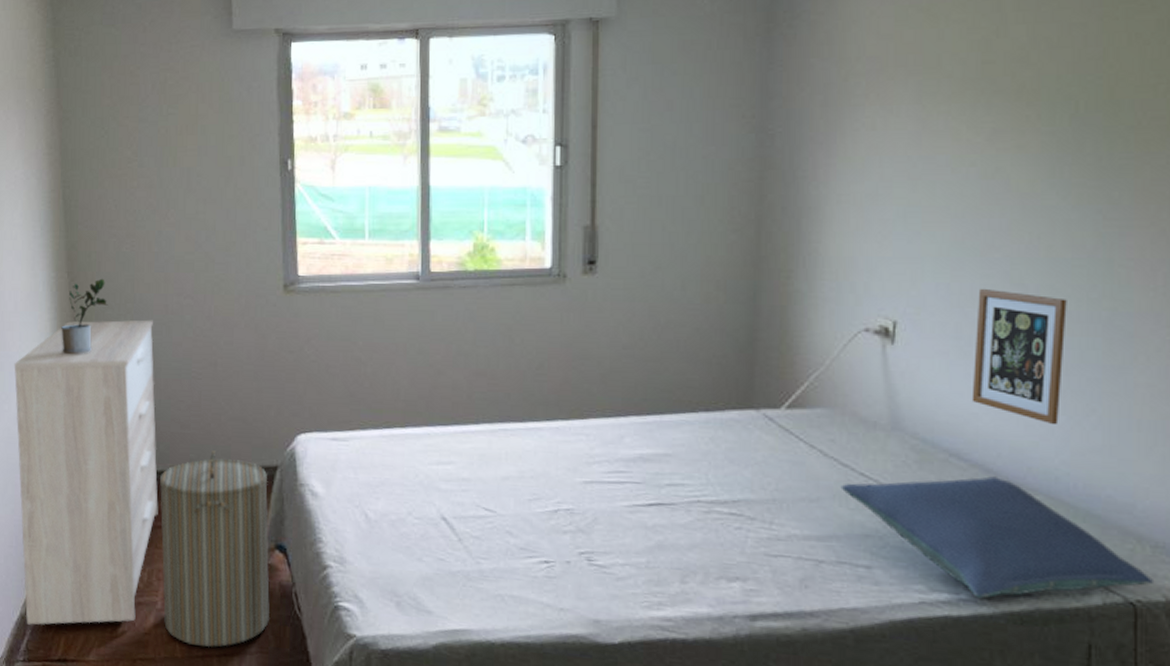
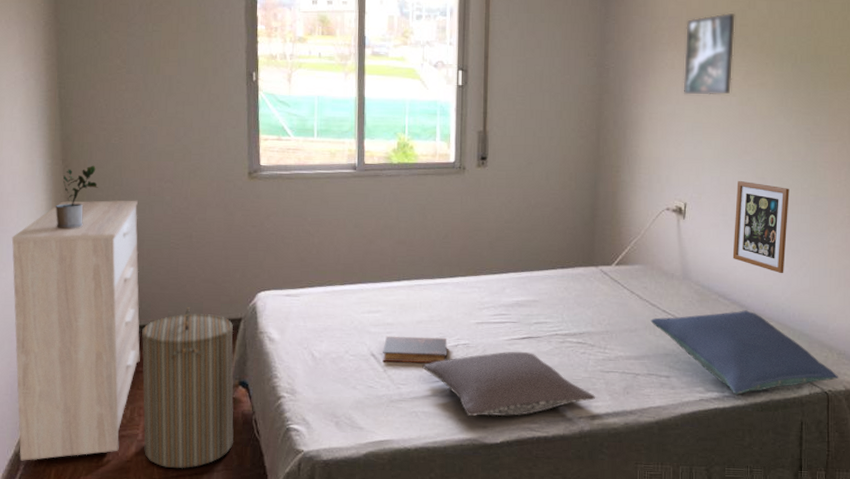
book: none [457,494,544,534] -> present [382,336,447,364]
pillow: none [510,521,758,609] -> present [422,351,596,417]
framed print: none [890,45,976,168] -> present [683,12,736,96]

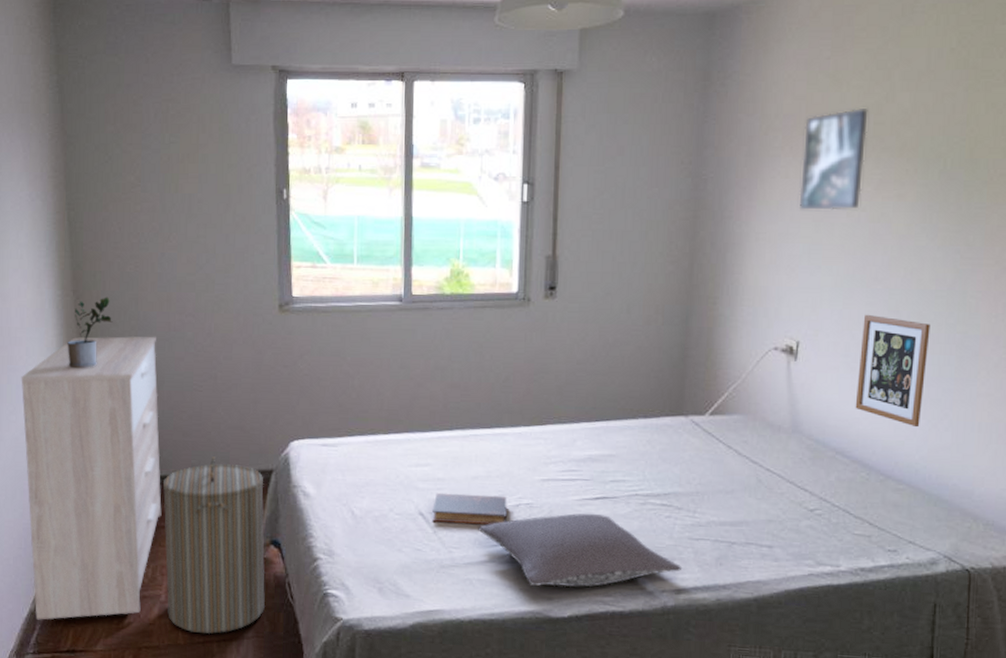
pillow: present [650,310,839,395] -> none [750,470,985,570]

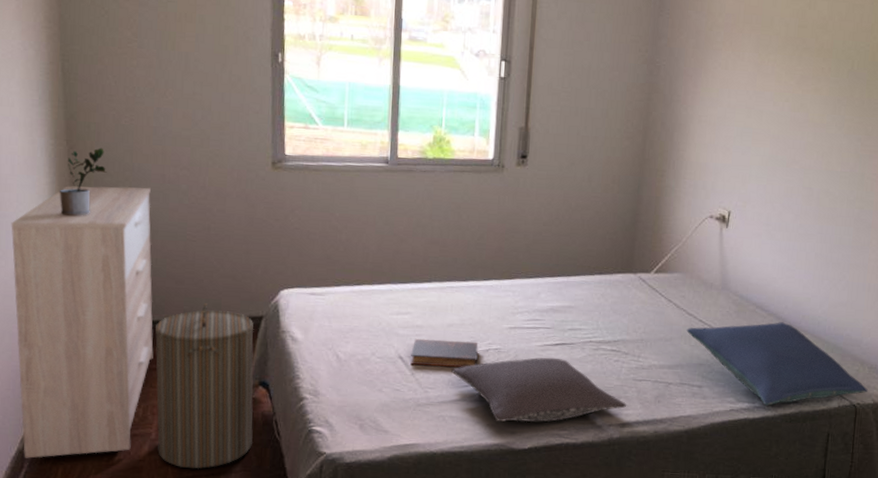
pillow: none [750,470,985,570] -> present [686,322,869,406]
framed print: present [799,107,870,211] -> none [736,12,795,100]
picture frame: present [855,314,931,428] -> none [773,189,835,287]

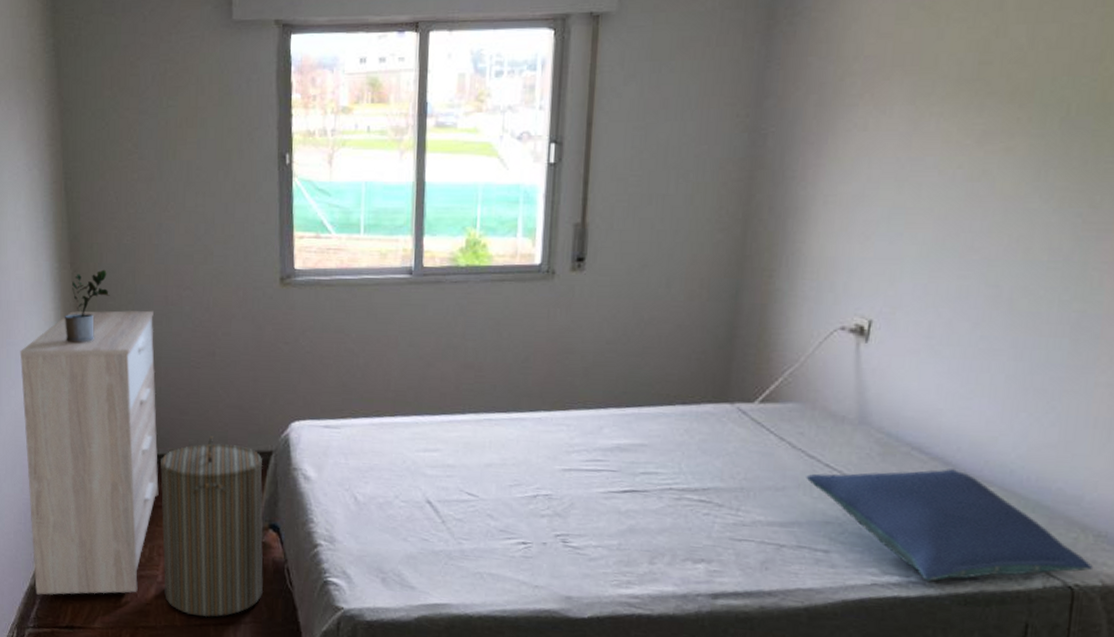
book: present [410,338,478,368] -> none [441,480,524,517]
pillow: present [451,357,627,423] -> none [490,507,721,587]

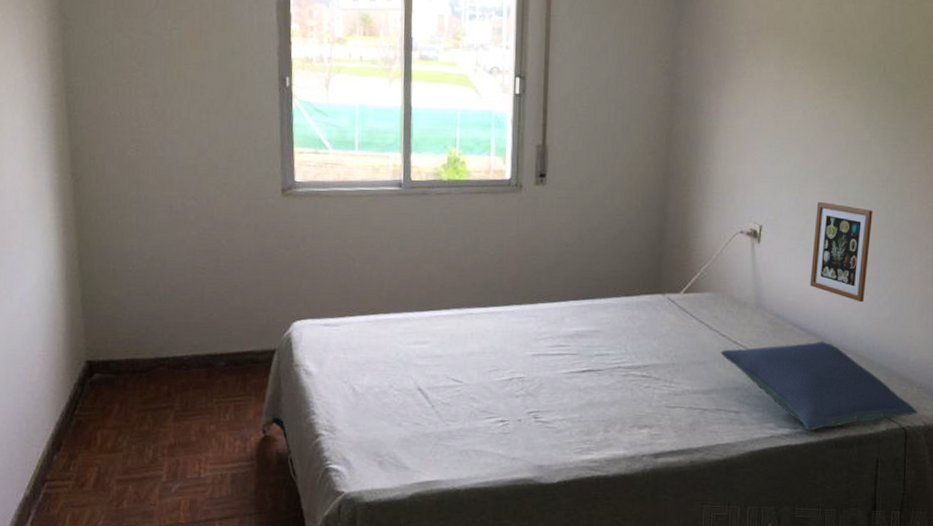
sideboard: present [19,310,159,595] -> none [16,219,163,505]
potted plant: present [65,269,110,344] -> none [65,180,113,252]
laundry hamper: present [159,434,263,618] -> none [164,336,267,513]
picture frame: none [937,289,1039,422] -> present [809,201,873,303]

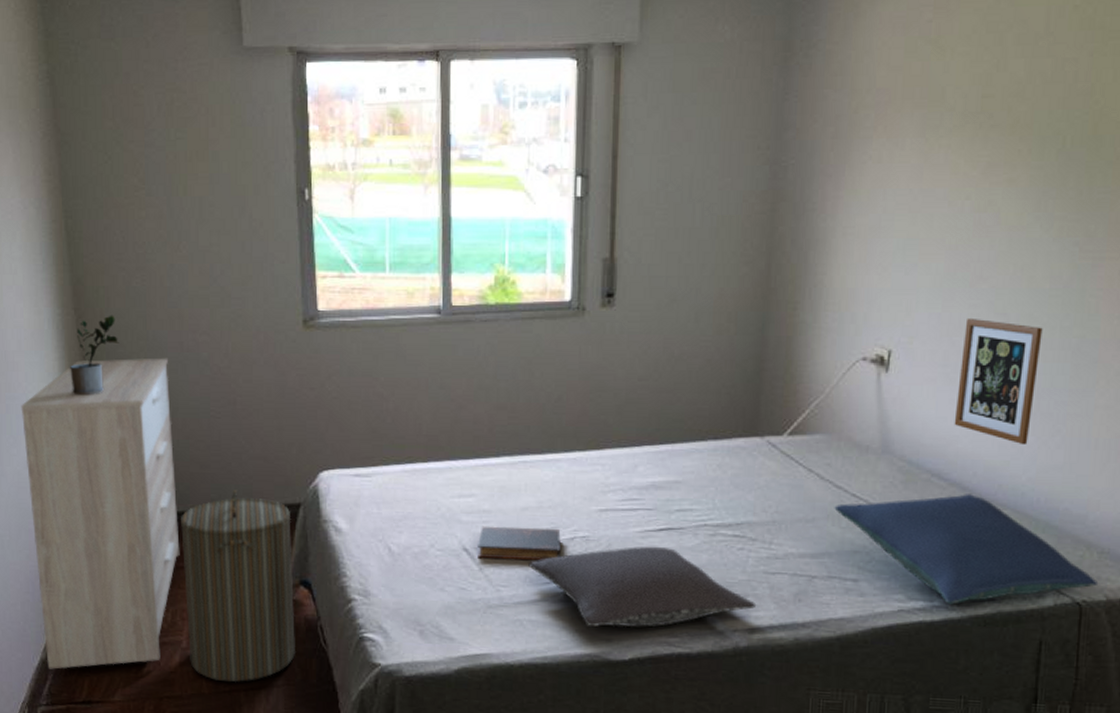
sideboard: none [16,219,163,505] -> present [21,358,180,669]
potted plant: none [65,180,113,252] -> present [70,315,120,396]
laundry hamper: none [164,336,267,513] -> present [180,488,295,683]
book: none [430,368,501,399] -> present [478,526,561,561]
pillow: none [473,385,660,456] -> present [528,546,757,628]

